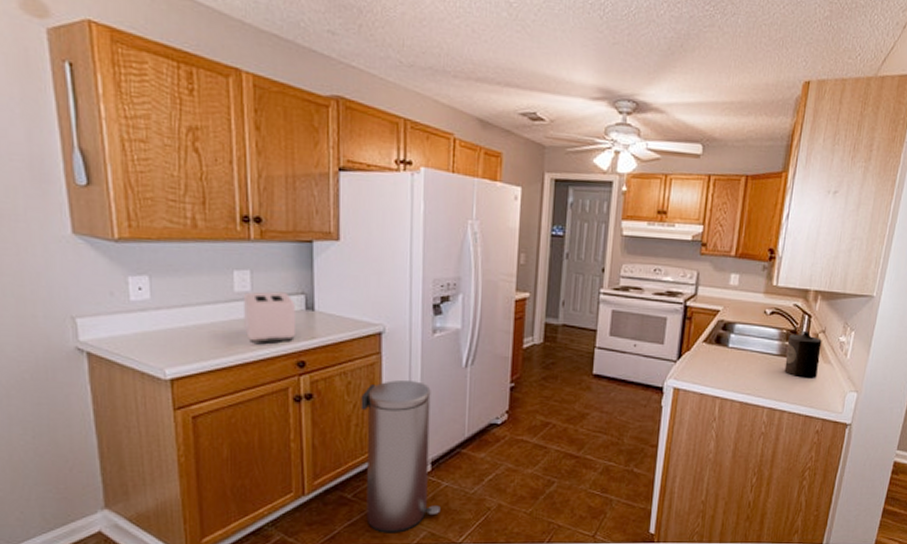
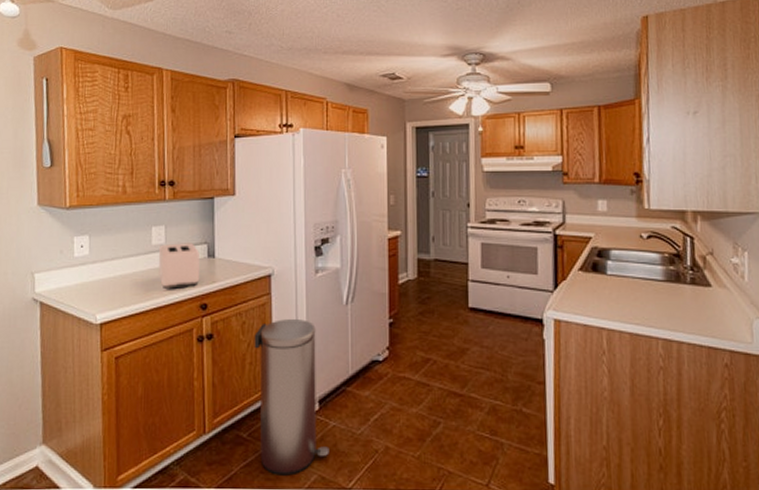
canister: present [784,331,822,378] -> none [672,254,713,305]

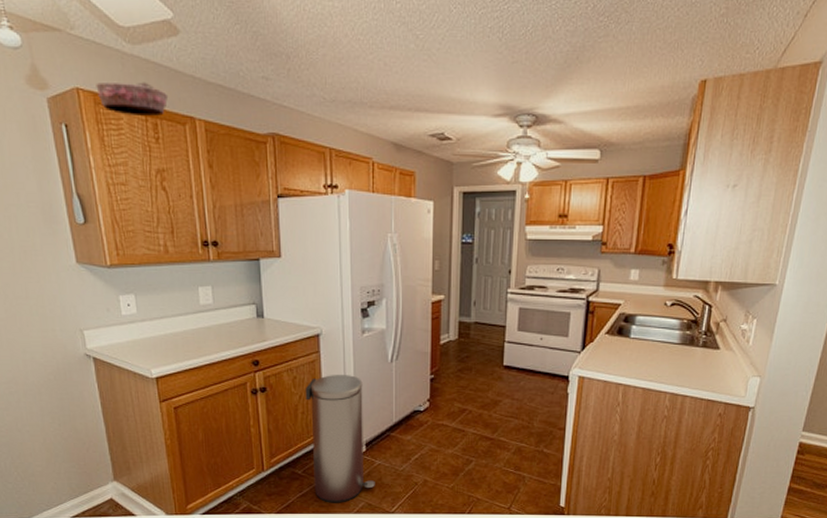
decorative basket: none [78,40,141,69] -> present [96,81,169,116]
toaster: present [158,243,200,290] -> none [207,303,251,348]

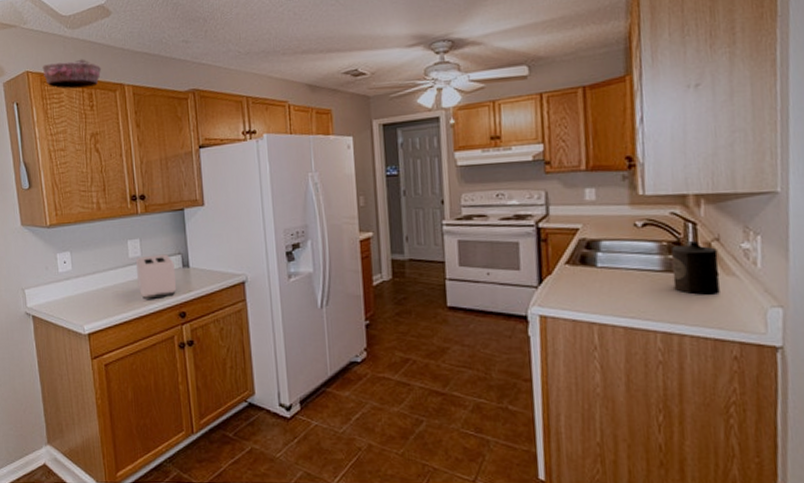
toaster: none [207,303,251,348] -> present [135,254,177,300]
pedal bin: present [305,375,375,503] -> none [233,324,313,472]
canister: none [686,321,723,365] -> present [671,241,720,295]

